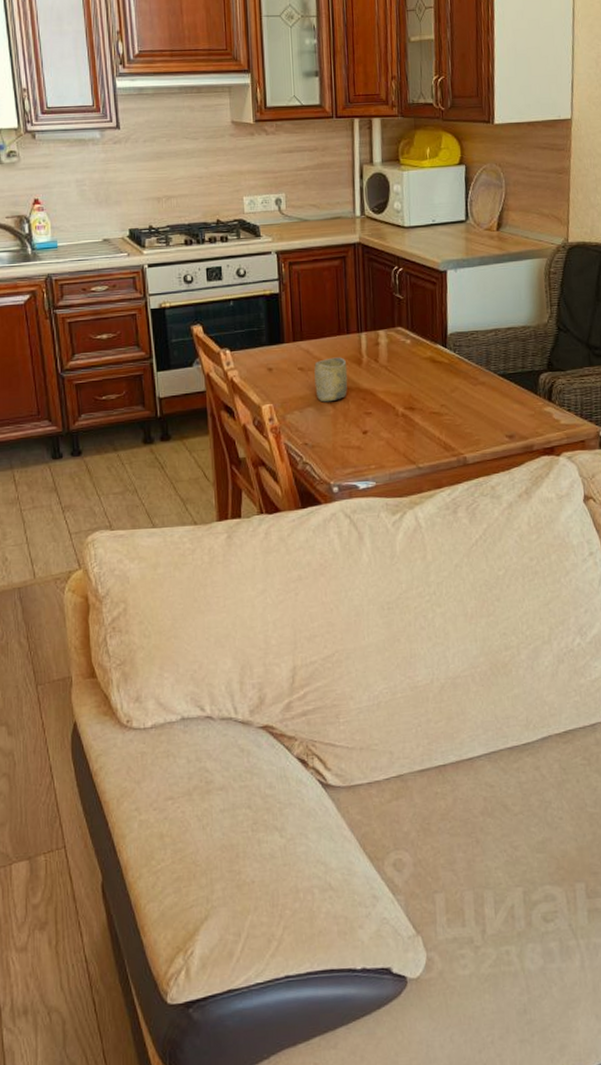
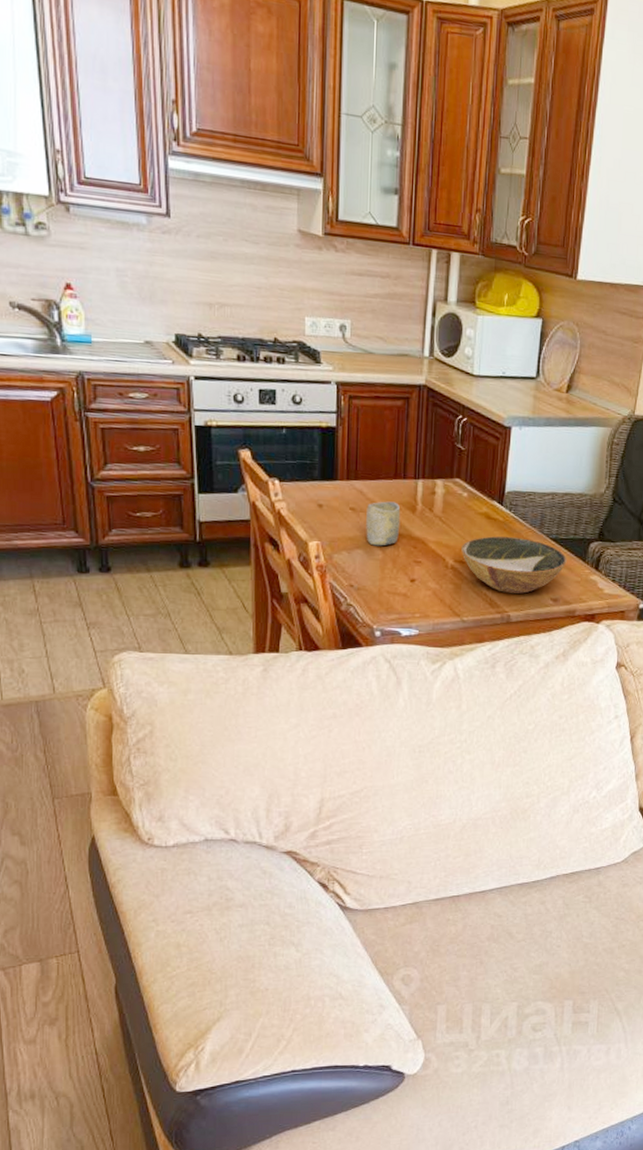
bowl: none [410,377,518,435] -> present [461,536,567,594]

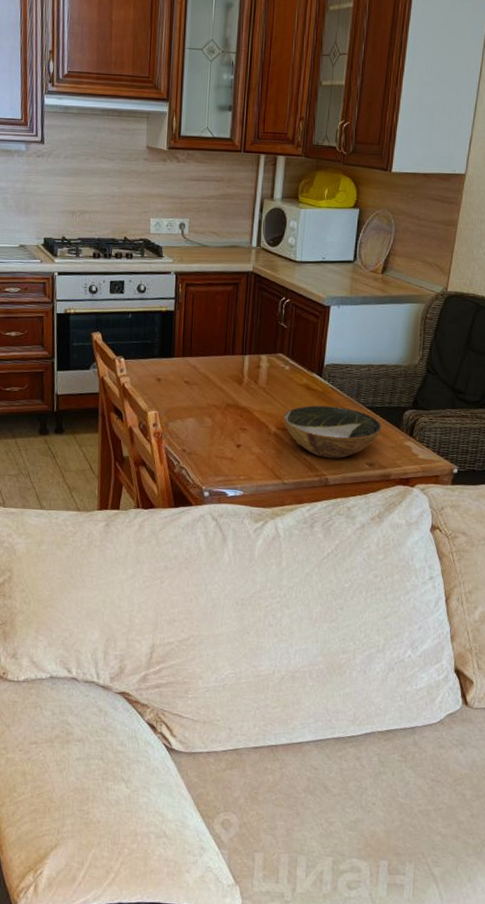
cup: present [366,501,401,546] -> none [198,375,229,415]

